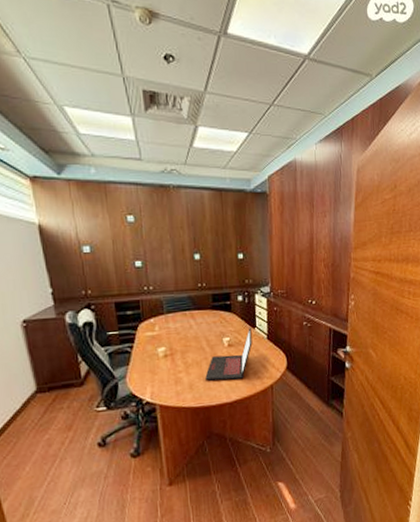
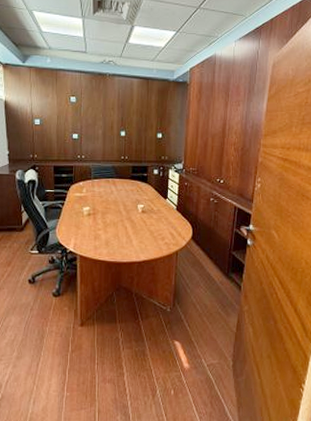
laptop: present [205,327,253,381] -> none [120,197,163,242]

